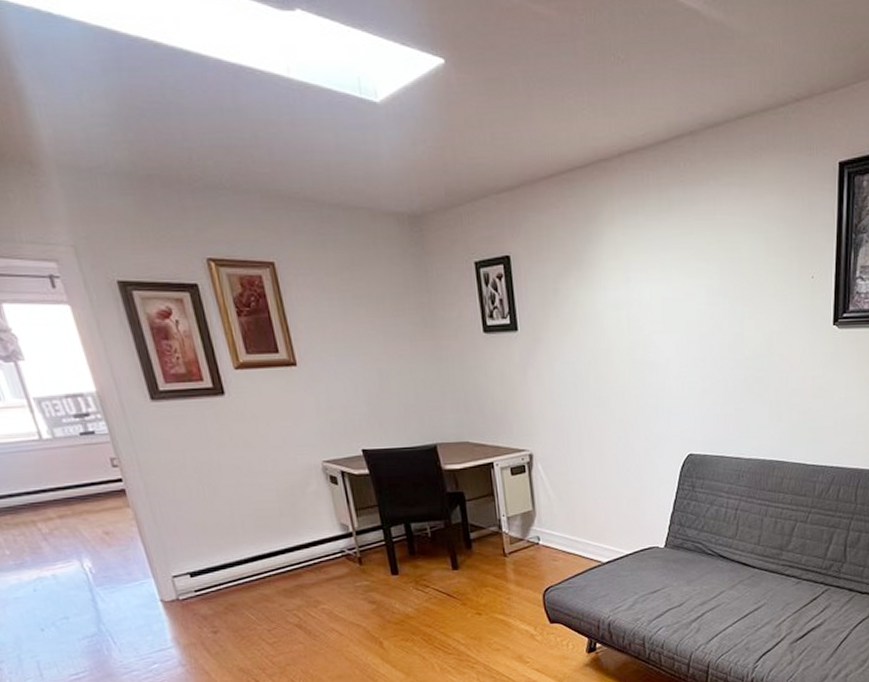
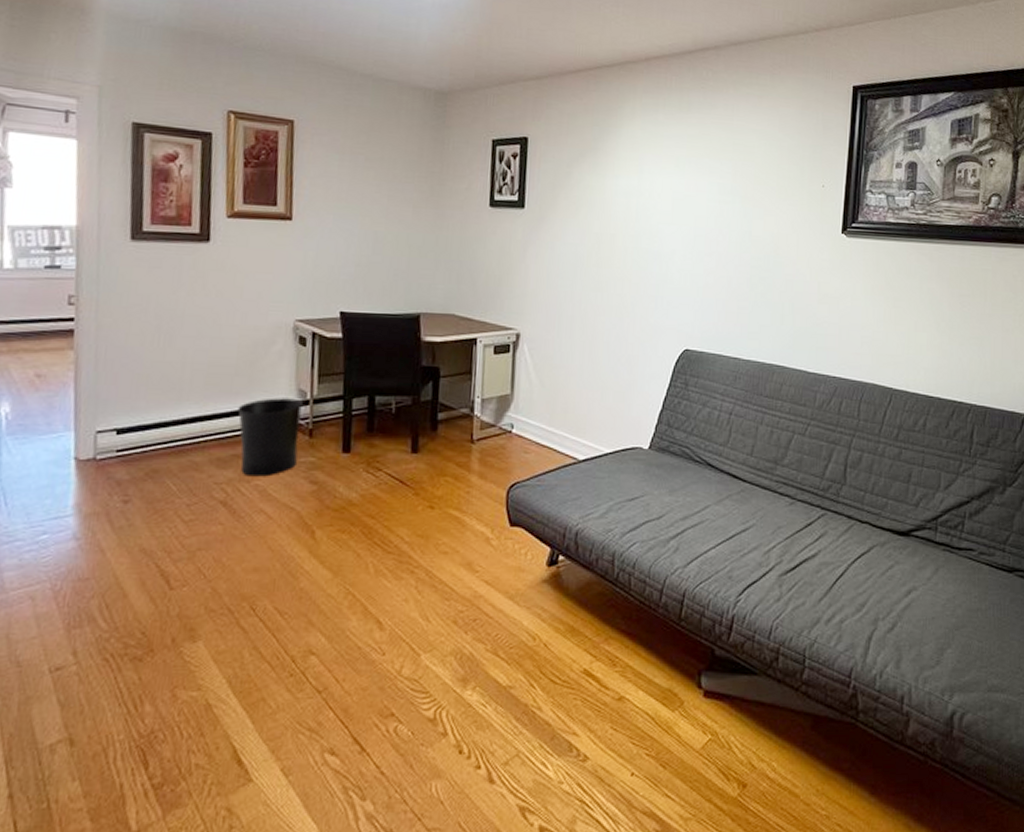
waste bin: none [290,532,354,602] -> present [237,398,304,477]

